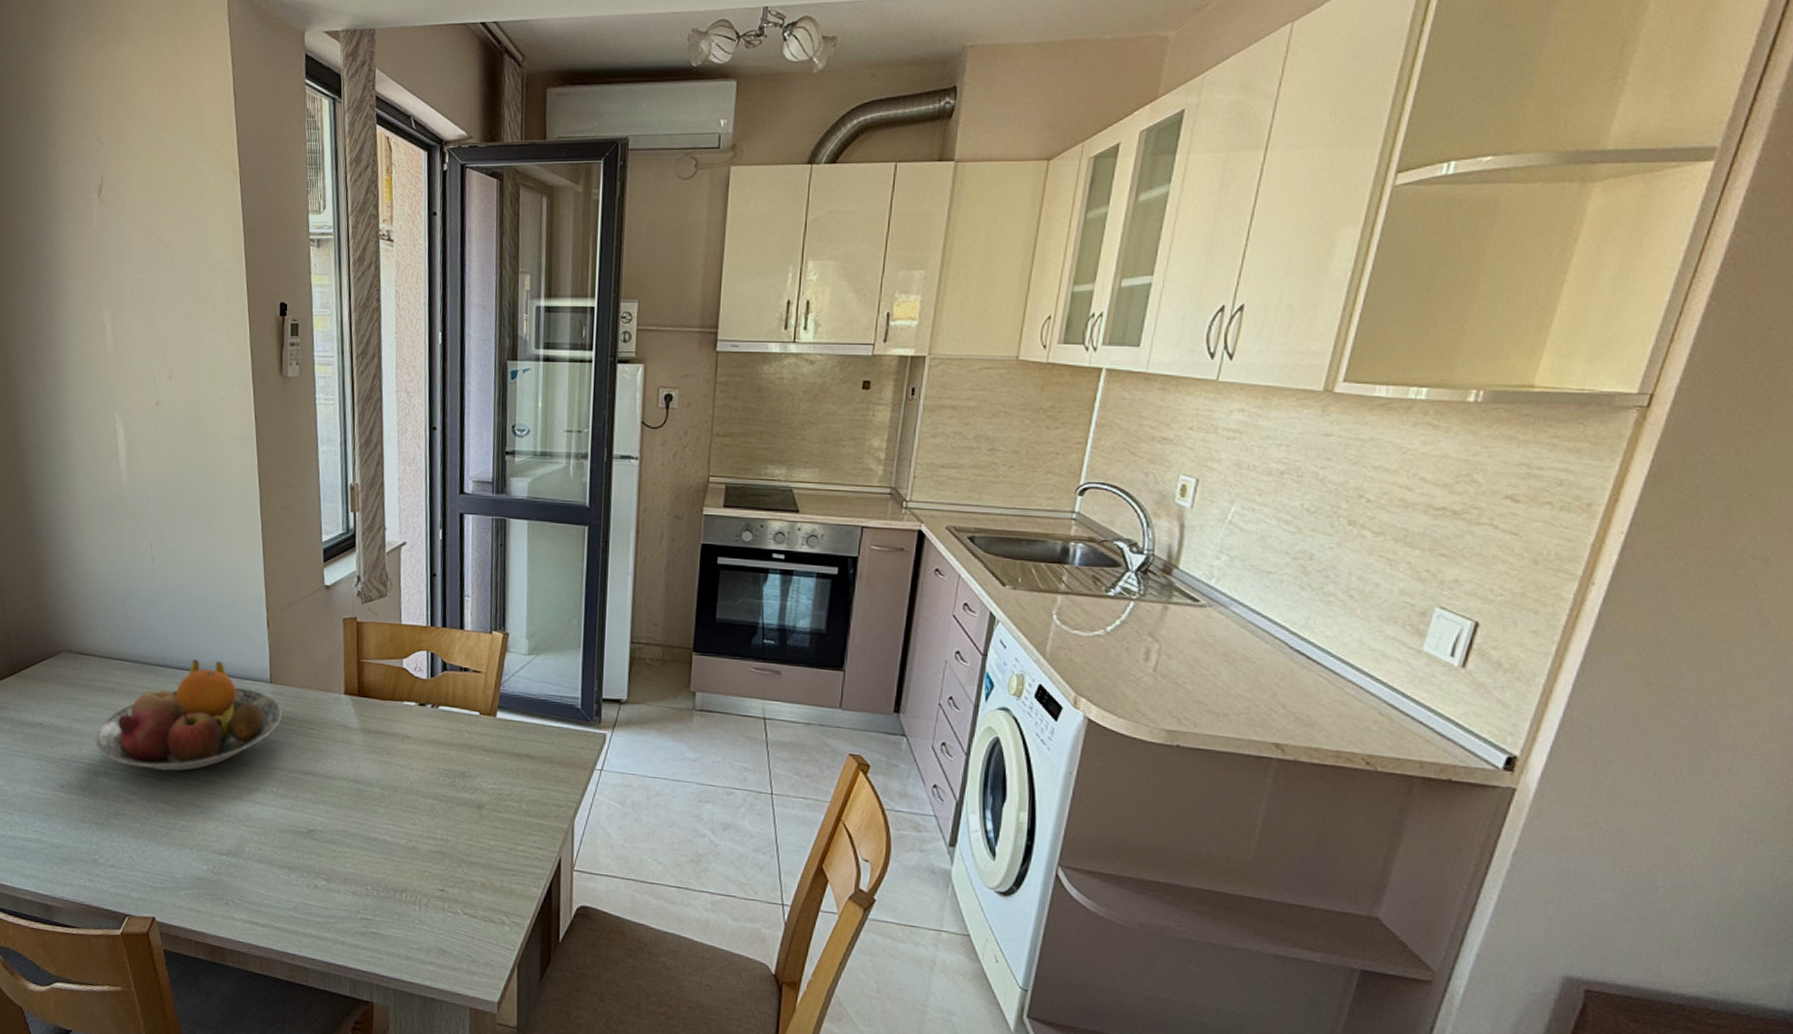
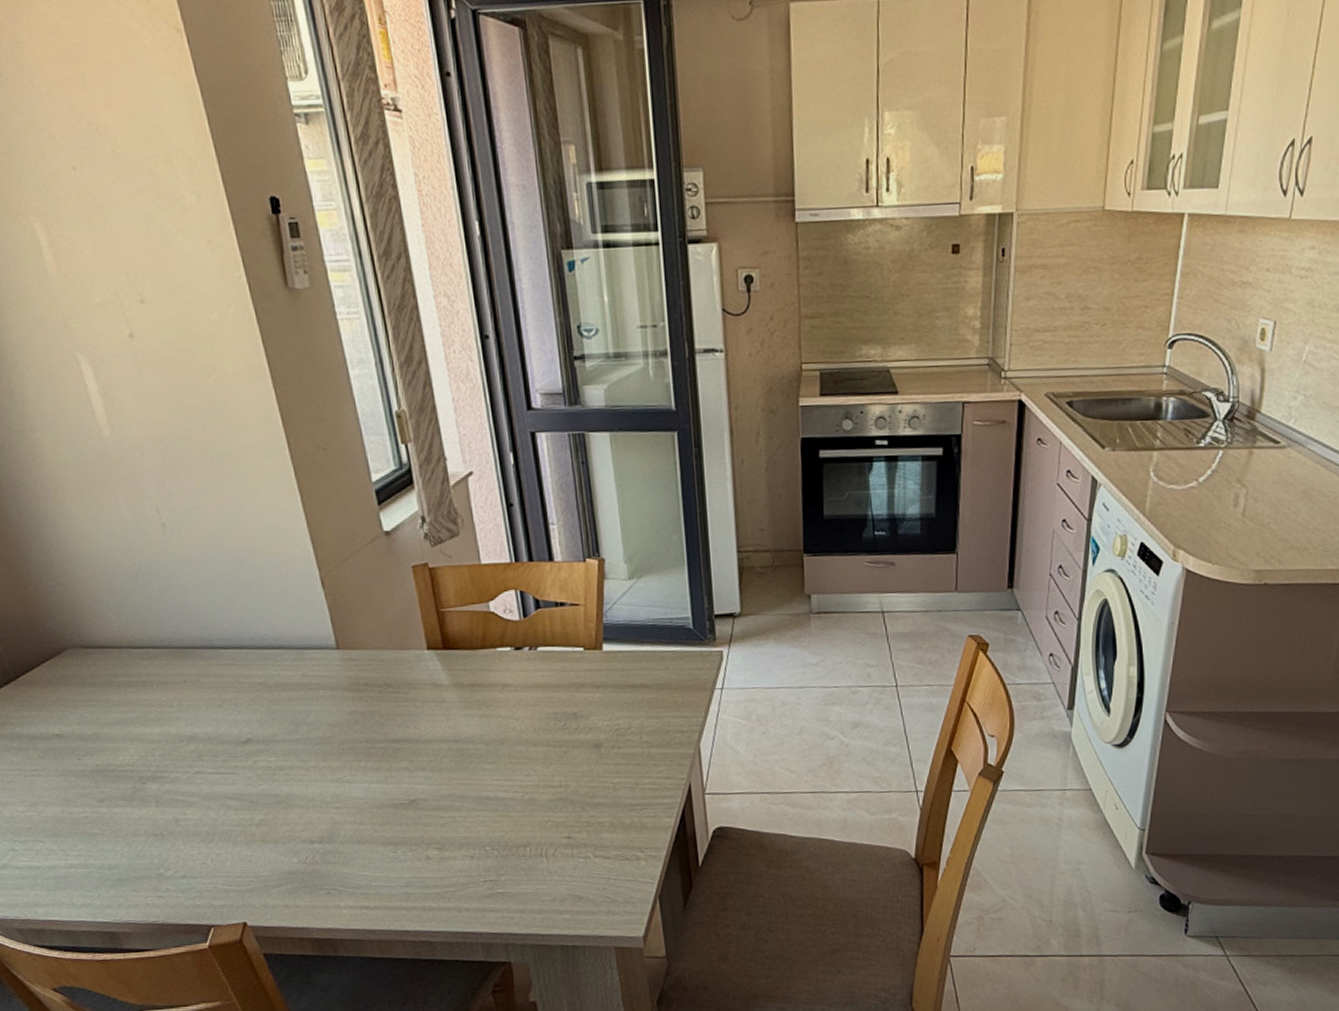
fruit bowl: present [94,659,282,771] -> none [131,633,358,765]

